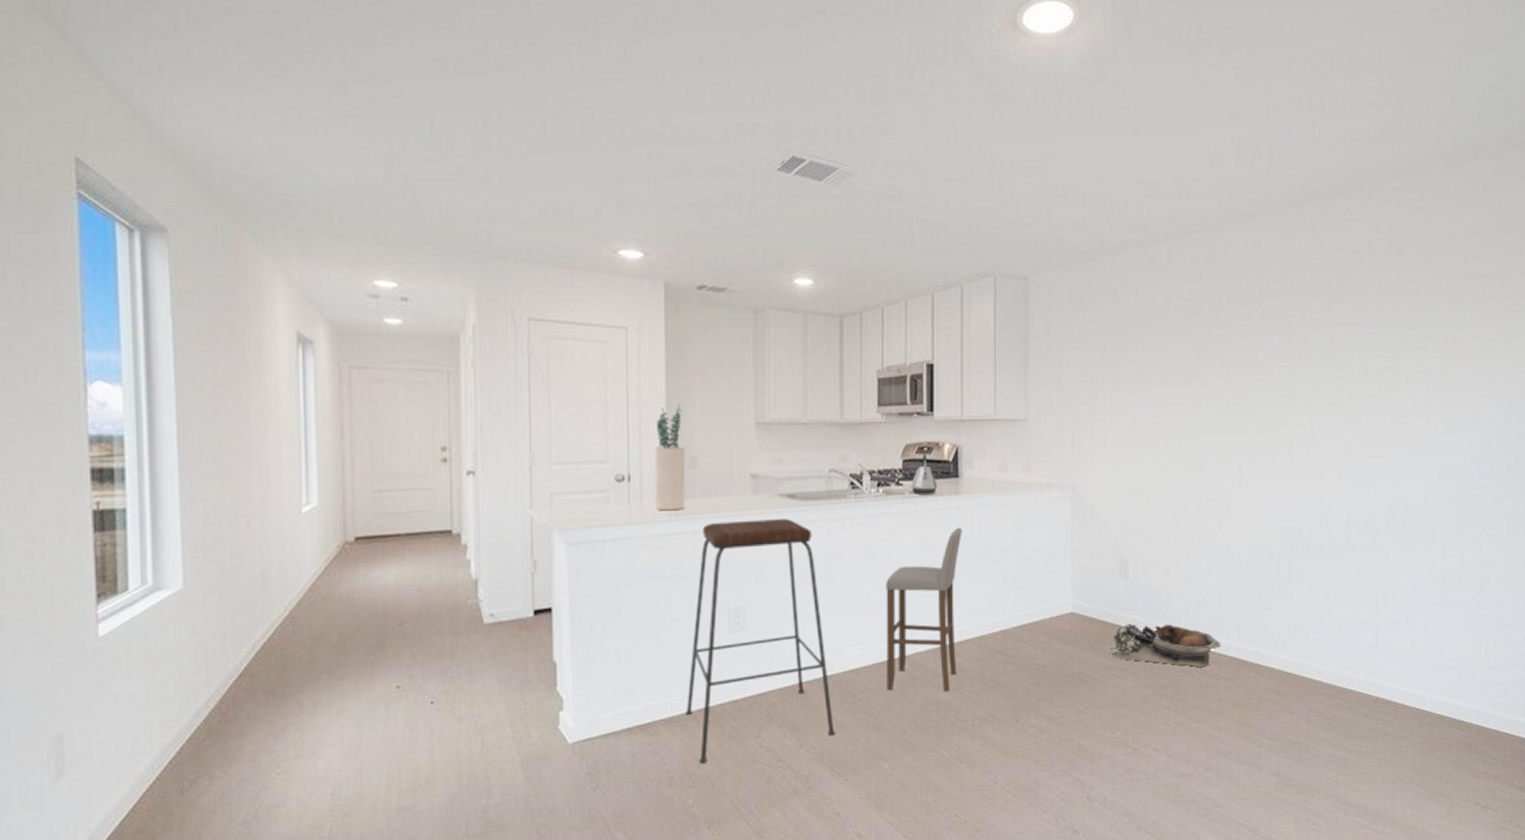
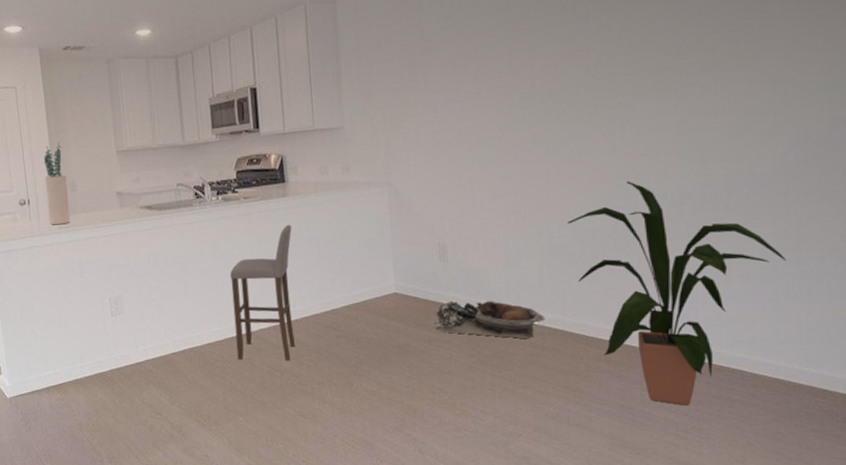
bar stool: present [685,519,835,763] -> none [84,226,199,414]
kettle: present [910,454,938,496] -> none [244,164,268,200]
house plant: none [1246,502,1434,740] -> present [567,181,787,406]

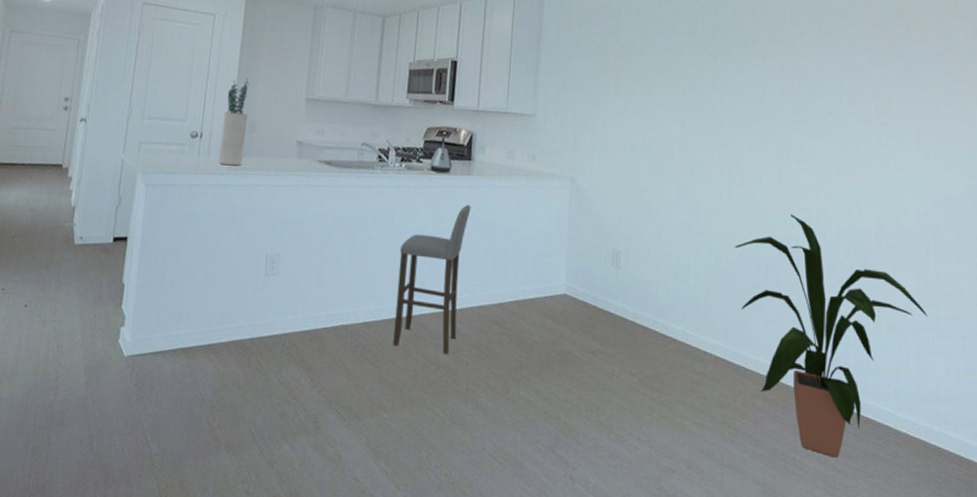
kettle: none [244,164,268,200] -> present [429,137,453,174]
dog bed: present [433,301,546,339] -> none [598,311,708,363]

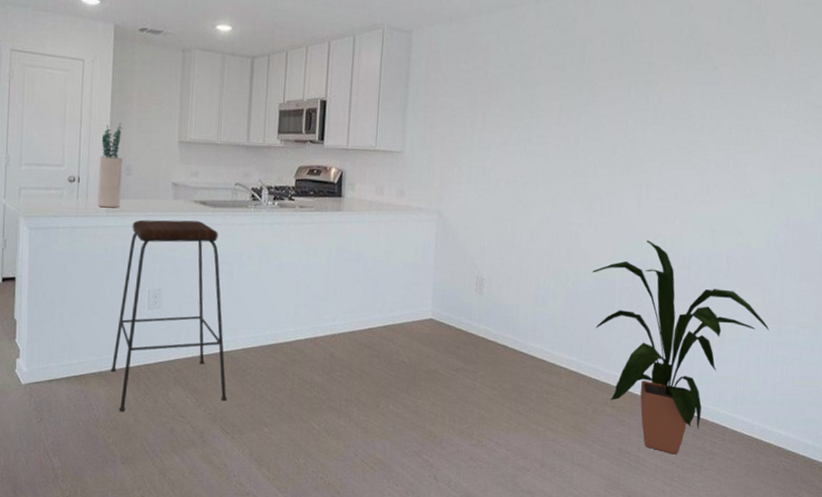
bar stool: none [220,179,344,390] -> present [110,219,227,411]
bar stool: present [393,204,471,355] -> none [271,238,342,375]
kettle: present [429,137,453,174] -> none [301,175,324,211]

